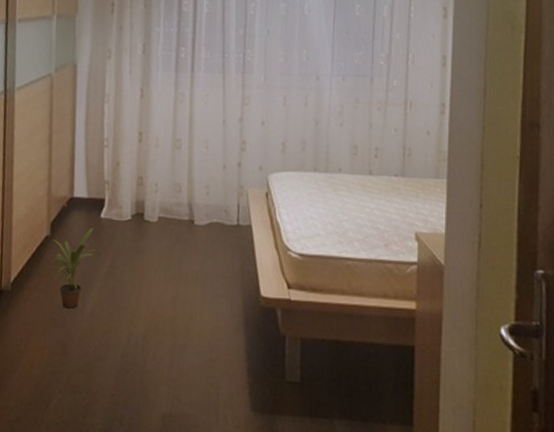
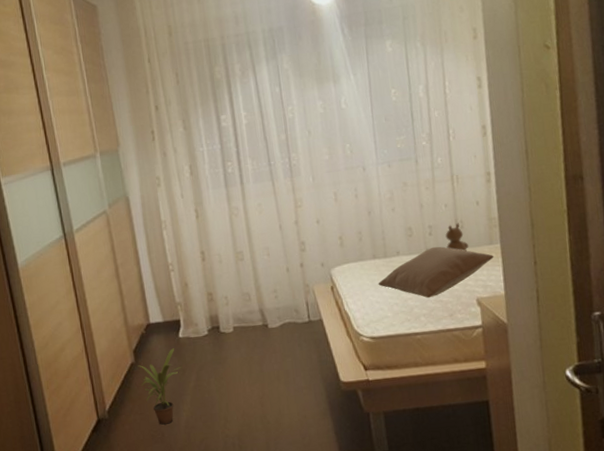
pillow: none [315,170,439,223] -> present [378,246,494,299]
teddy bear: none [391,150,414,181] -> present [445,223,469,252]

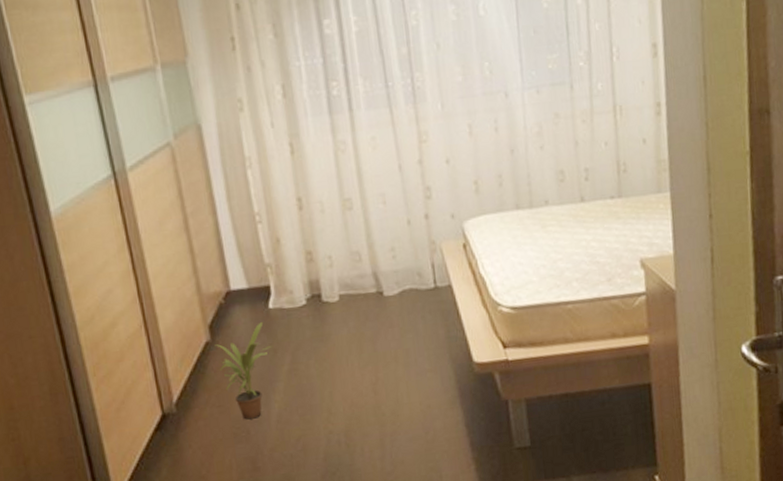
pillow: present [378,246,494,299] -> none [521,194,663,259]
teddy bear: present [445,223,469,252] -> none [604,165,633,201]

